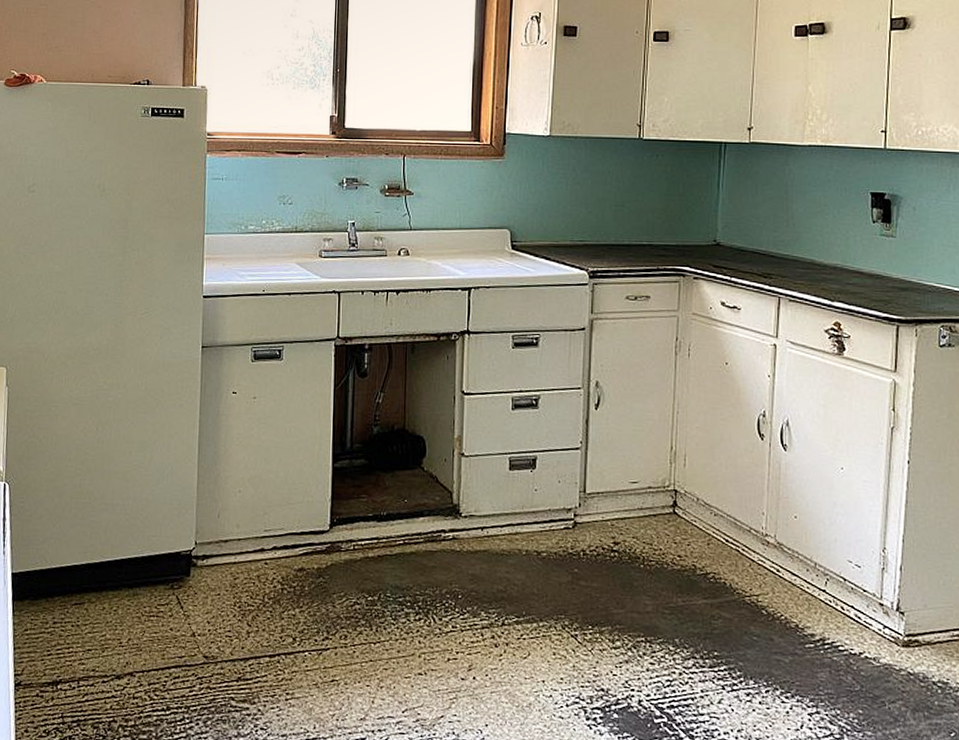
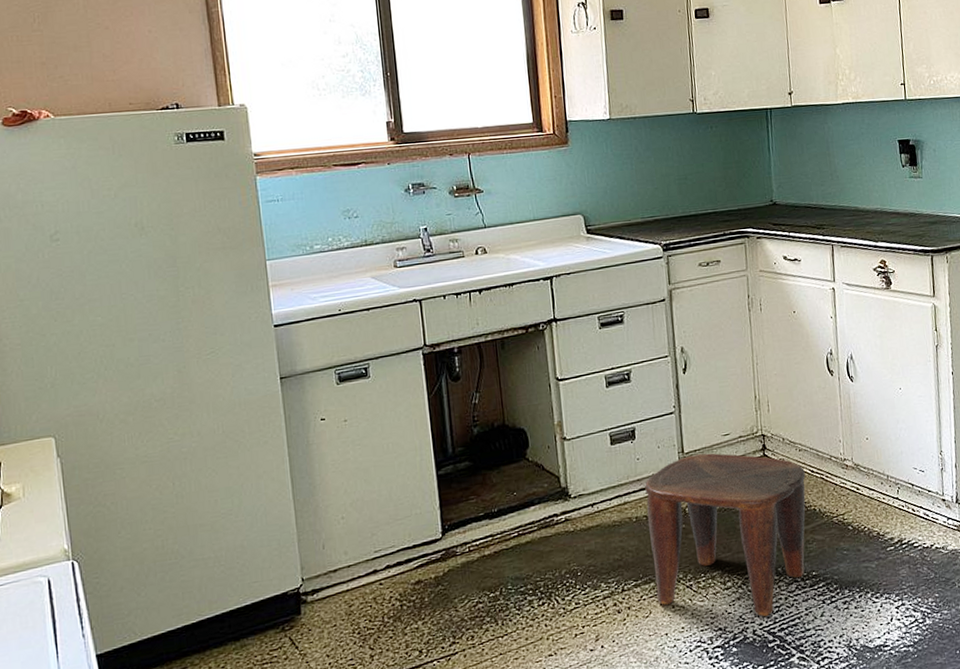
stool: none [538,497,718,688] -> present [644,453,806,617]

